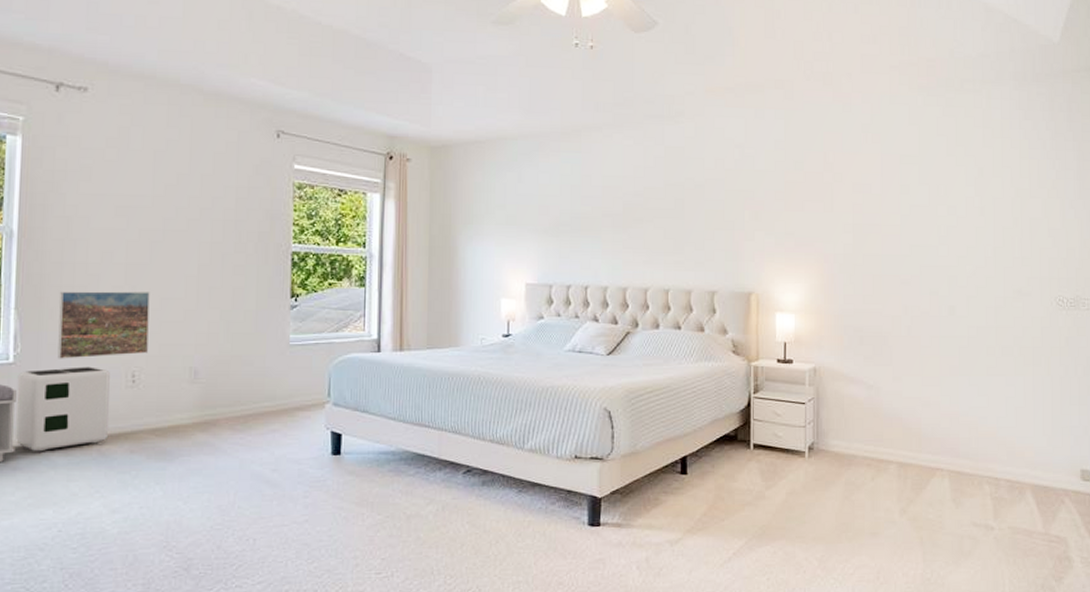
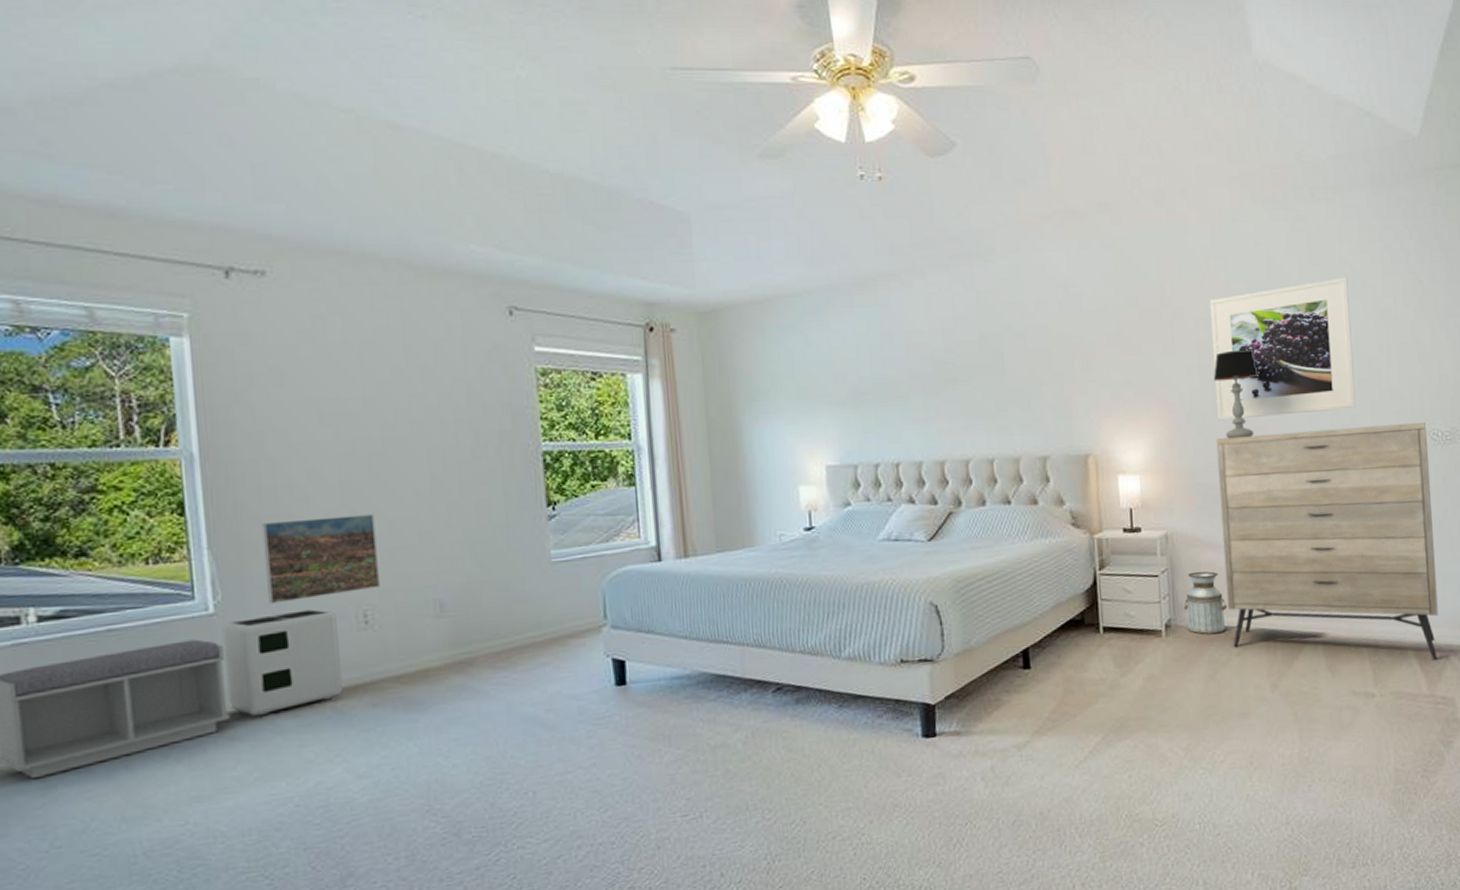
planter: none [826,402,865,460] -> present [1184,571,1228,635]
dresser: none [864,288,1056,502] -> present [1216,423,1438,660]
table lamp: none [865,213,905,290] -> present [1213,349,1259,439]
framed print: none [866,157,991,273] -> present [1210,277,1356,421]

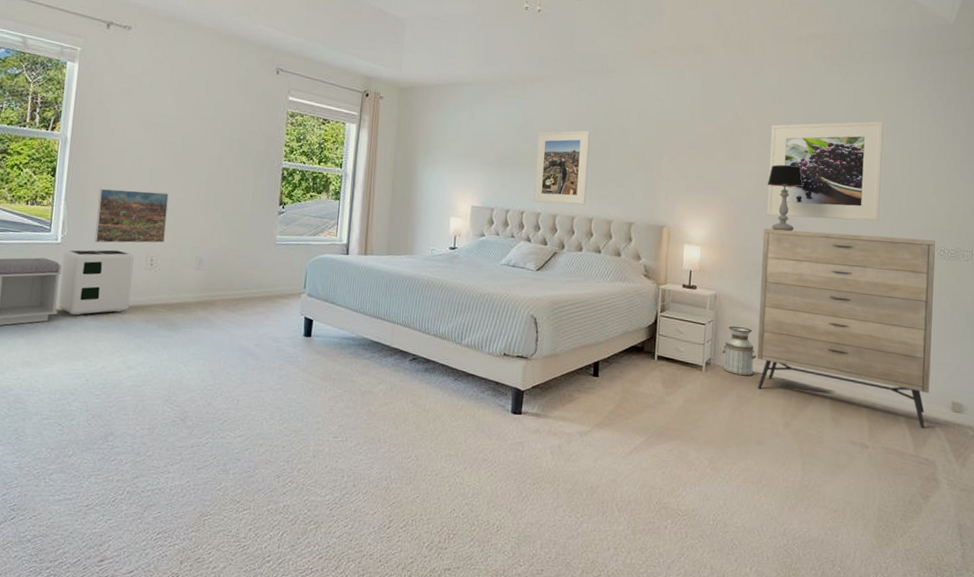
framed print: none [903,339,982,448] -> present [533,130,590,205]

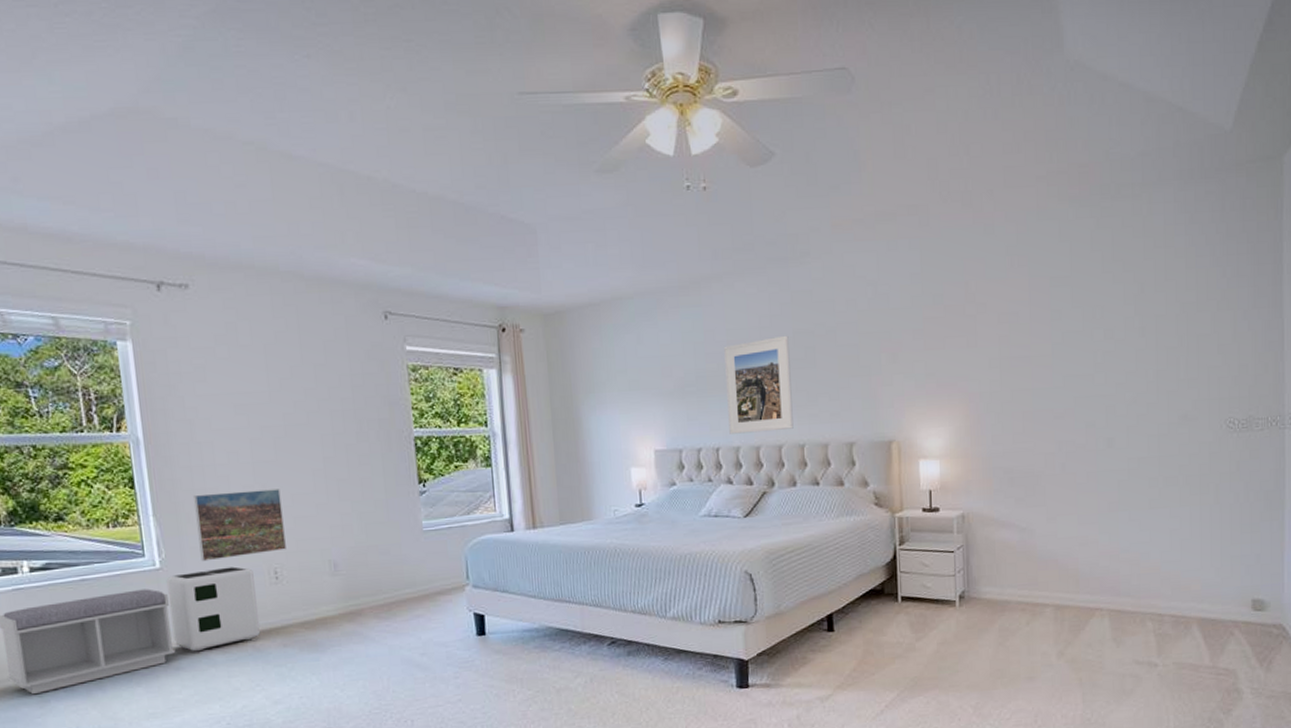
planter: present [722,326,757,376] -> none [977,548,1019,606]
dresser: present [757,228,936,428] -> none [1013,411,1225,634]
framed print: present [766,121,883,222] -> none [1013,271,1153,410]
table lamp: present [767,164,803,232] -> none [1013,342,1057,427]

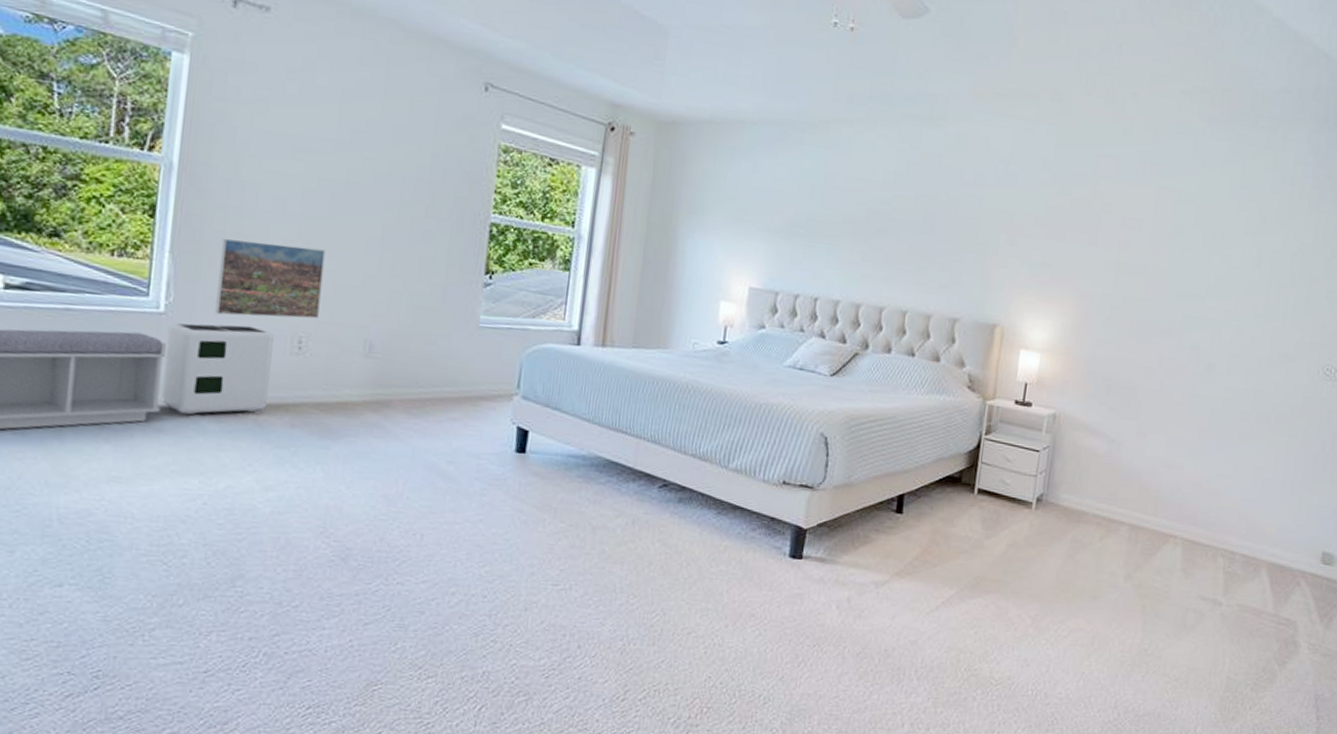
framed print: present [724,335,794,434] -> none [831,193,910,293]

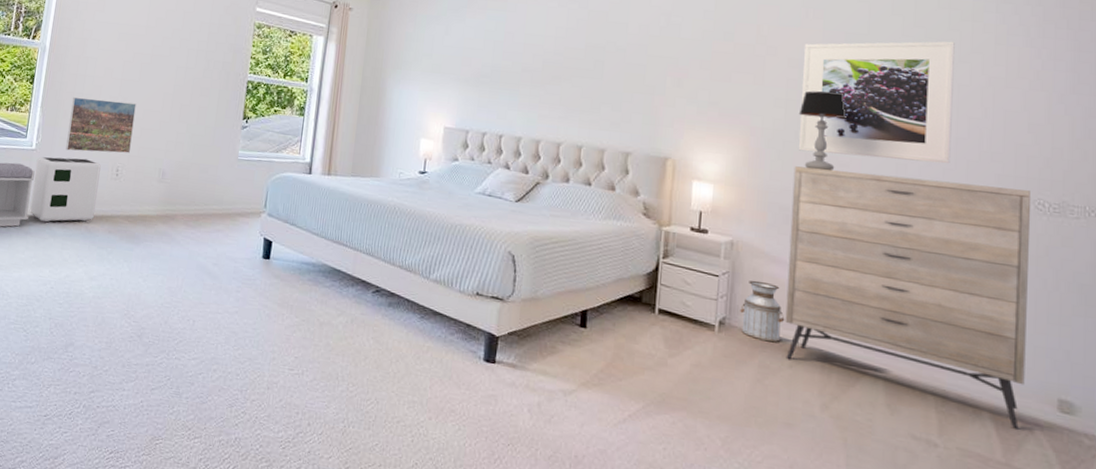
planter: none [1057,454,1099,517] -> present [740,280,785,343]
dresser: none [1097,333,1322,583] -> present [785,166,1032,429]
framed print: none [1124,201,1275,331] -> present [798,41,955,164]
table lamp: none [1128,253,1172,339] -> present [798,90,847,172]

